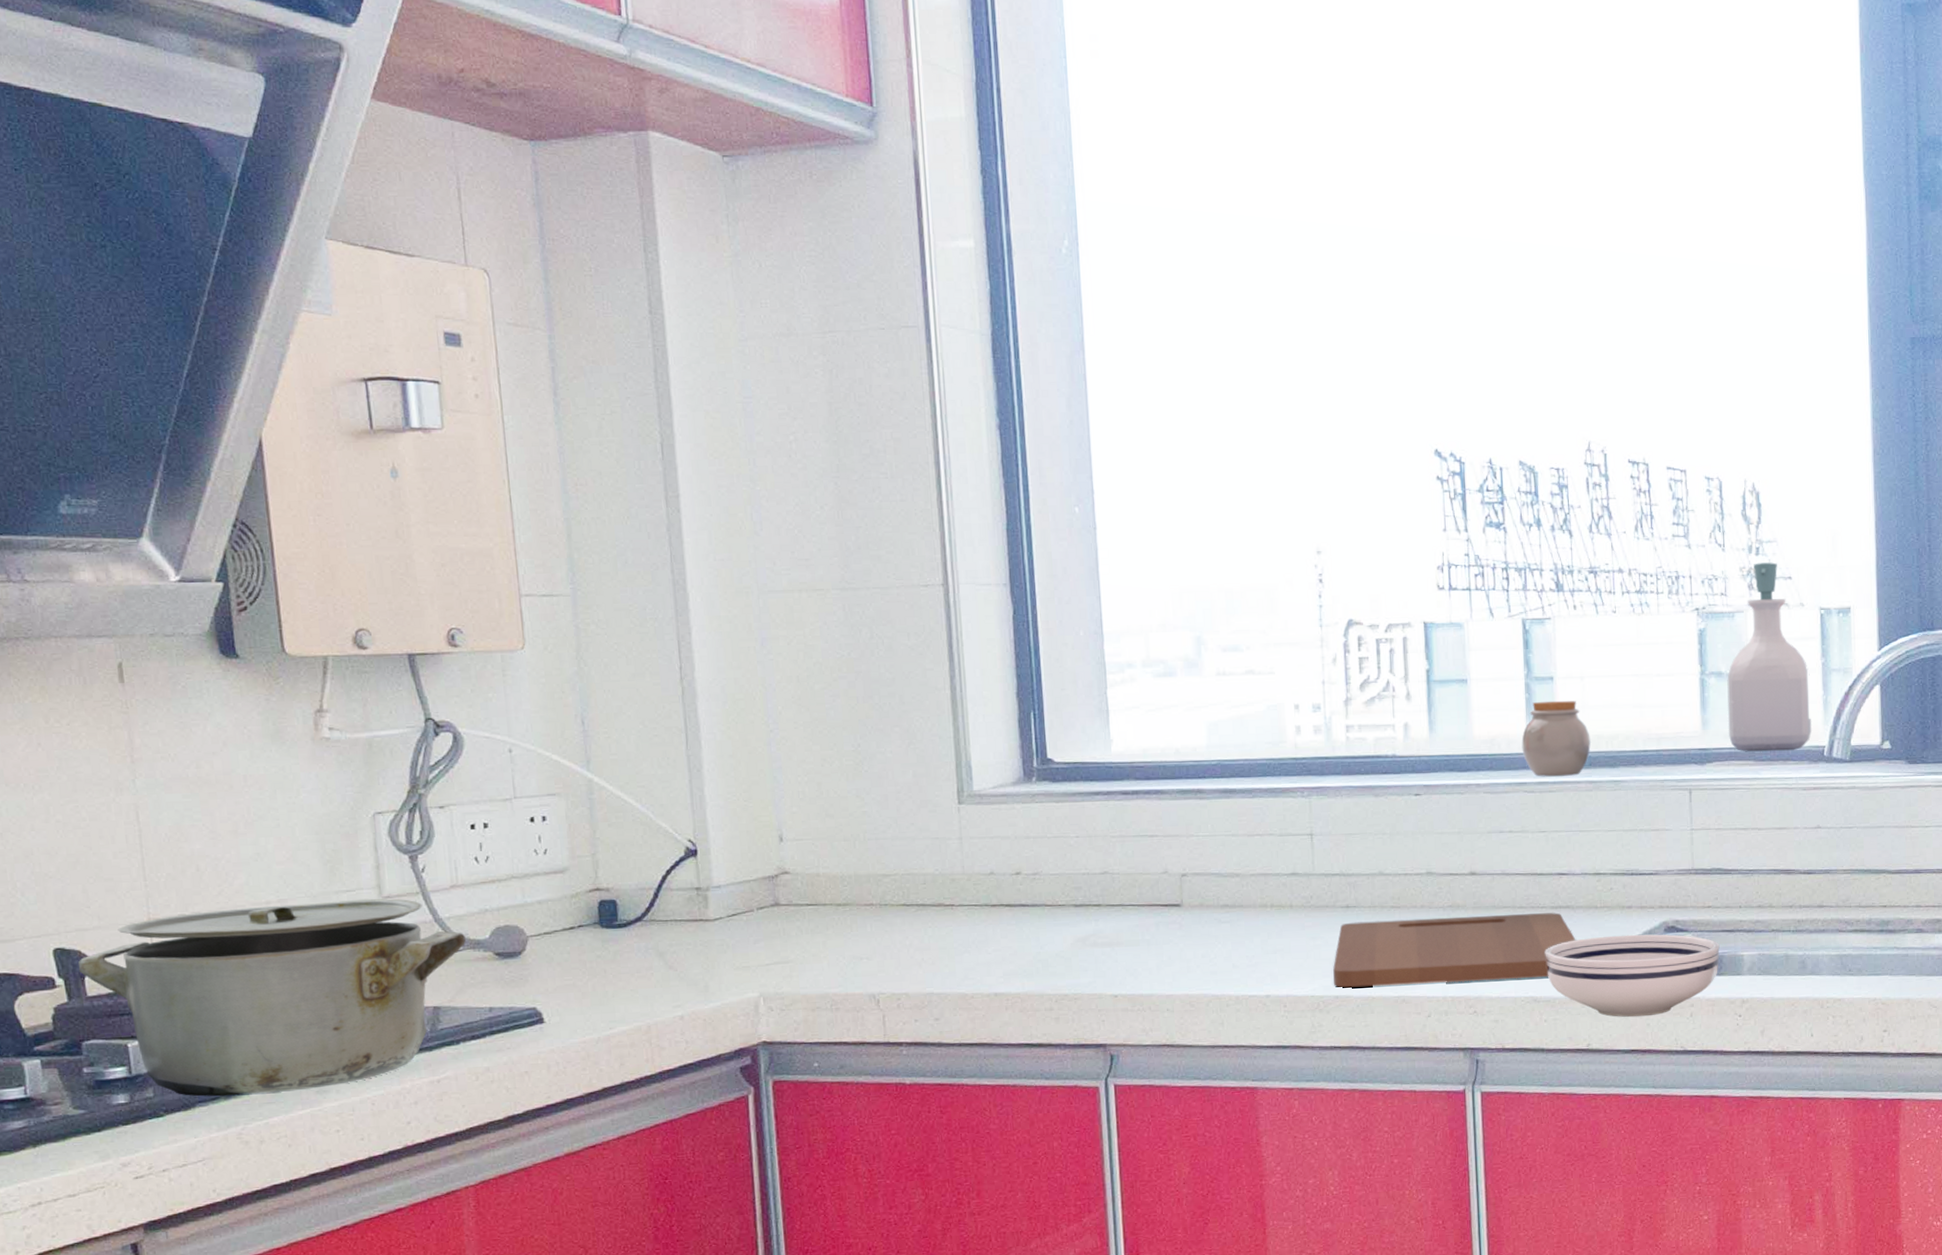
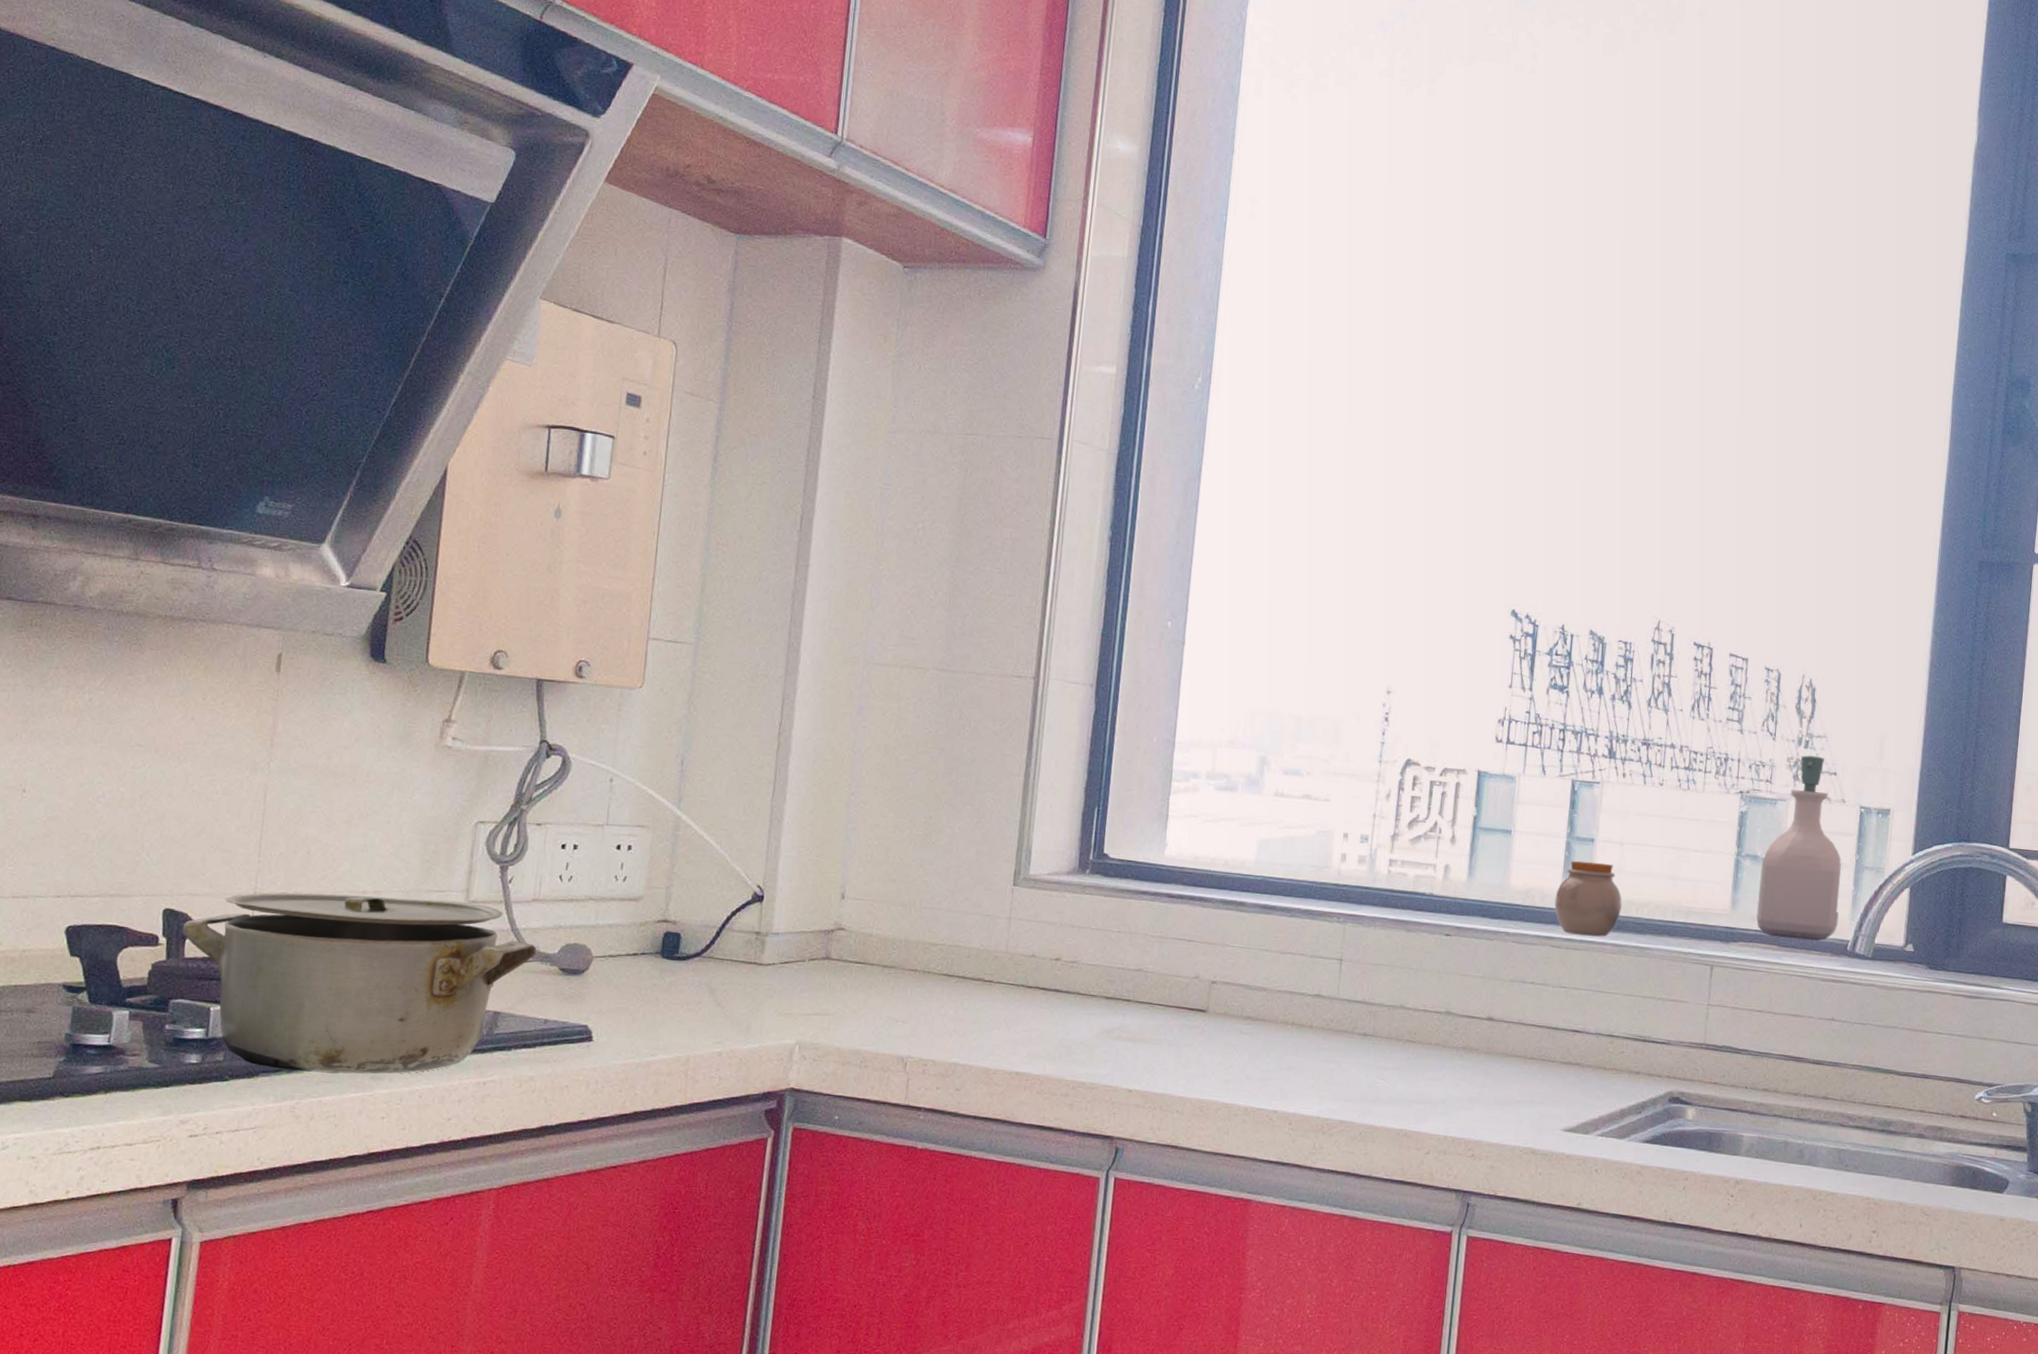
cutting board: present [1333,912,1576,988] -> none [1340,1050,1581,1130]
bowl: present [1545,934,1720,1018] -> none [1548,1097,1721,1184]

